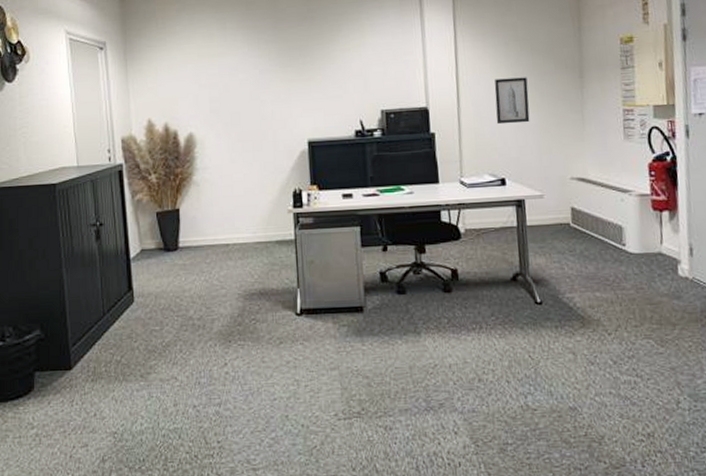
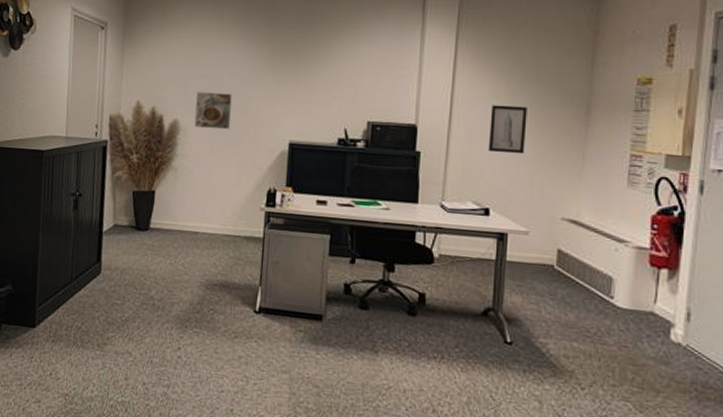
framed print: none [208,100,248,139] -> present [194,92,232,130]

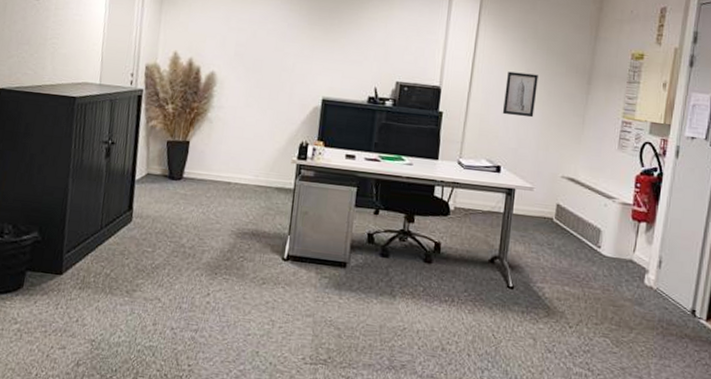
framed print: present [194,92,232,130] -> none [231,45,270,84]

